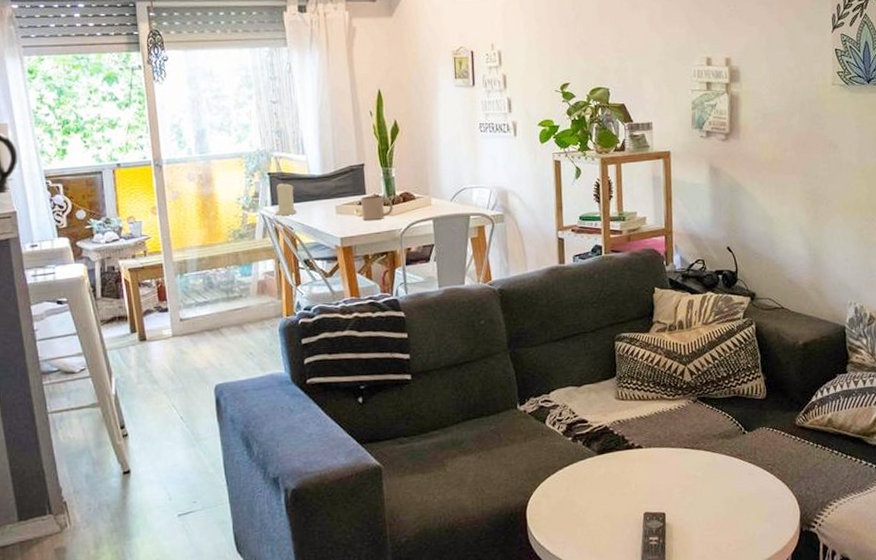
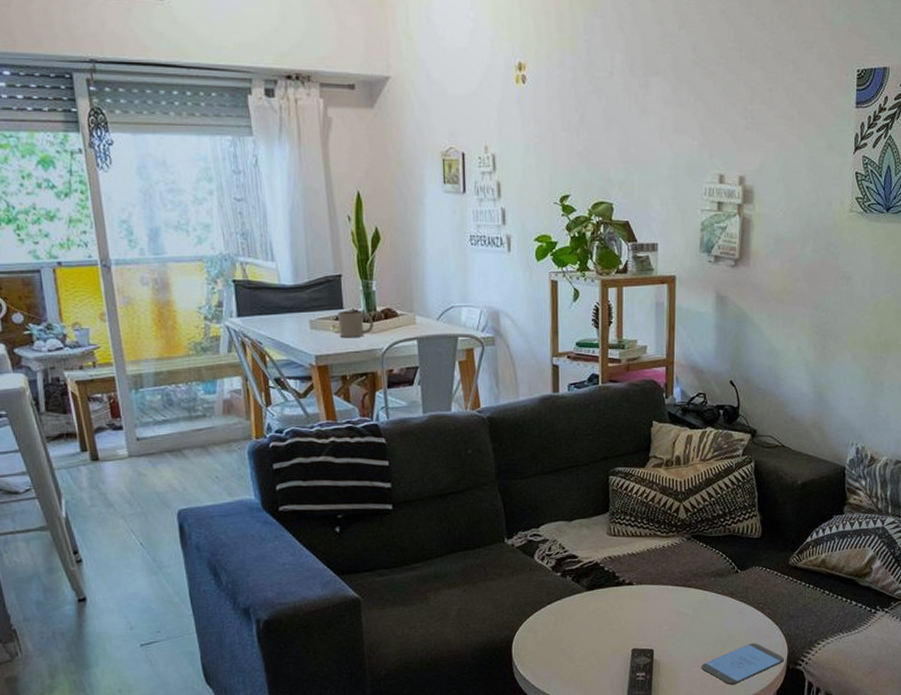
candle: present [274,182,297,216] -> none [241,292,266,328]
smartphone: none [714,505,798,548] -> present [701,643,785,684]

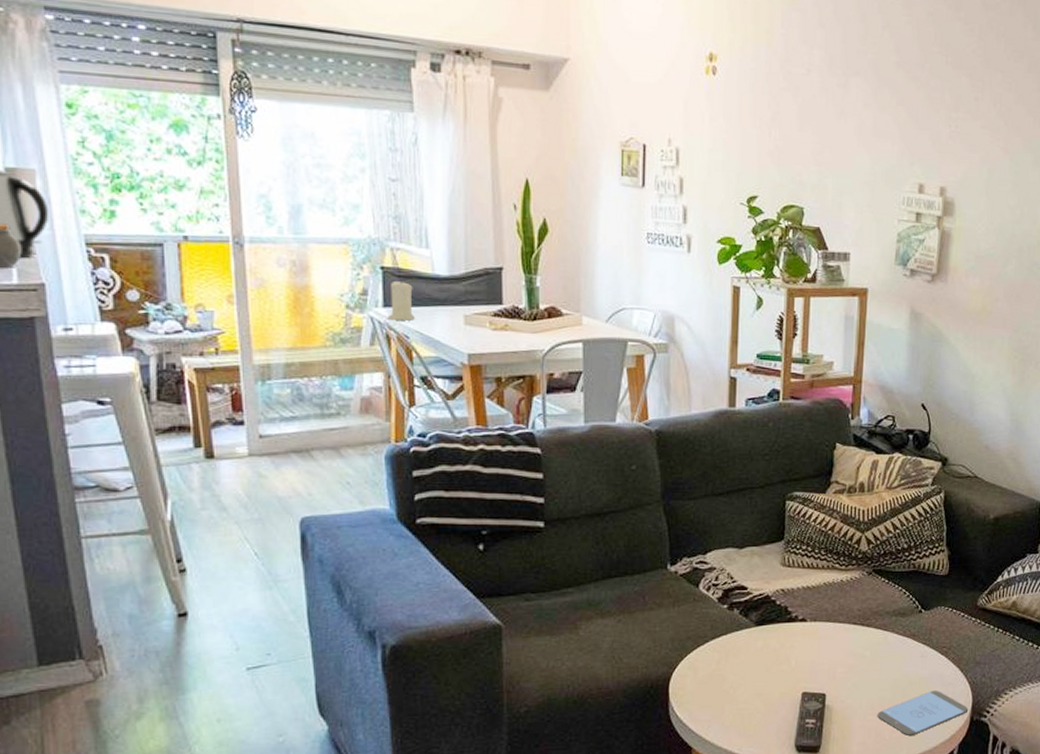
candle: none [241,292,266,328] -> present [387,280,415,321]
mug: present [338,310,374,337] -> none [496,306,535,336]

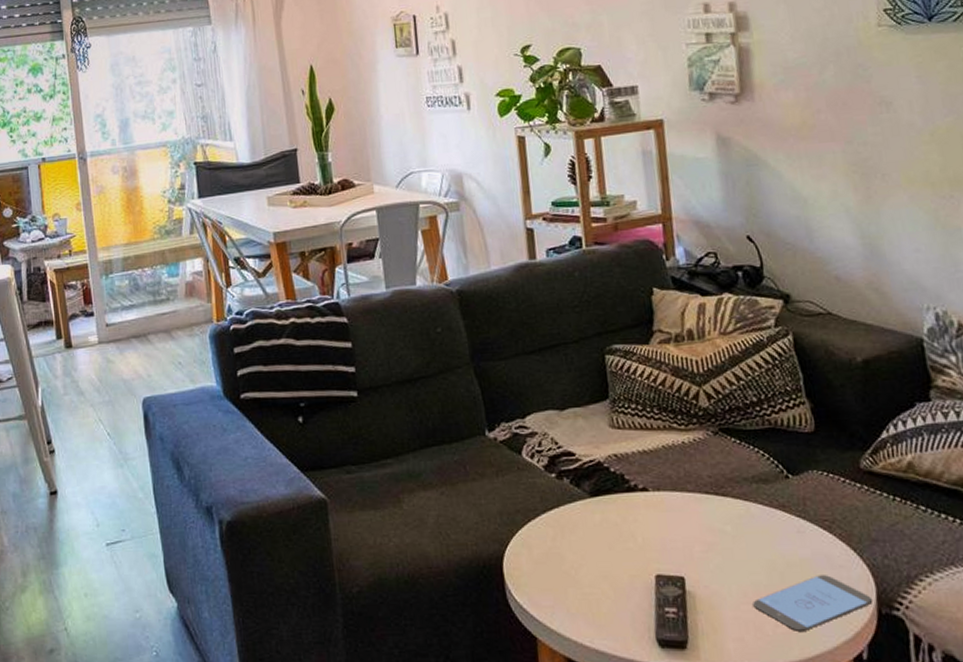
candle: present [387,280,415,321] -> none [202,172,225,209]

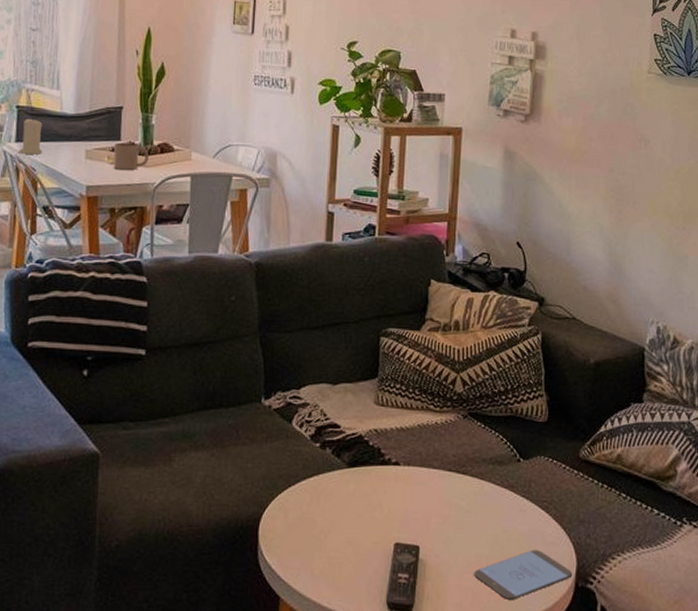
candle: none [202,172,225,209] -> present [17,118,43,155]
mug: none [294,183,331,212] -> present [113,142,149,170]

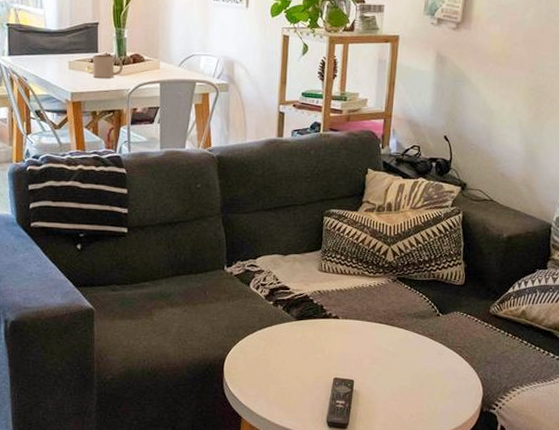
candle: present [17,118,43,155] -> none [11,34,31,66]
smartphone: present [474,550,573,599] -> none [398,384,479,420]

